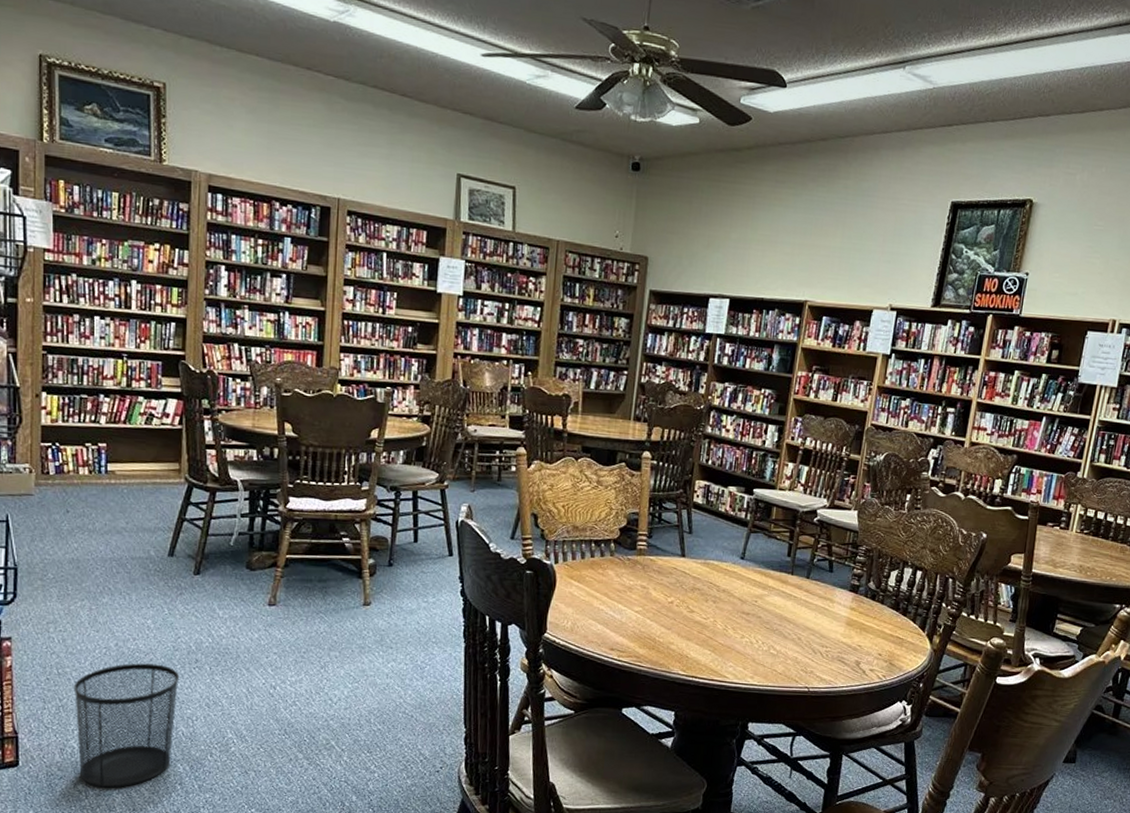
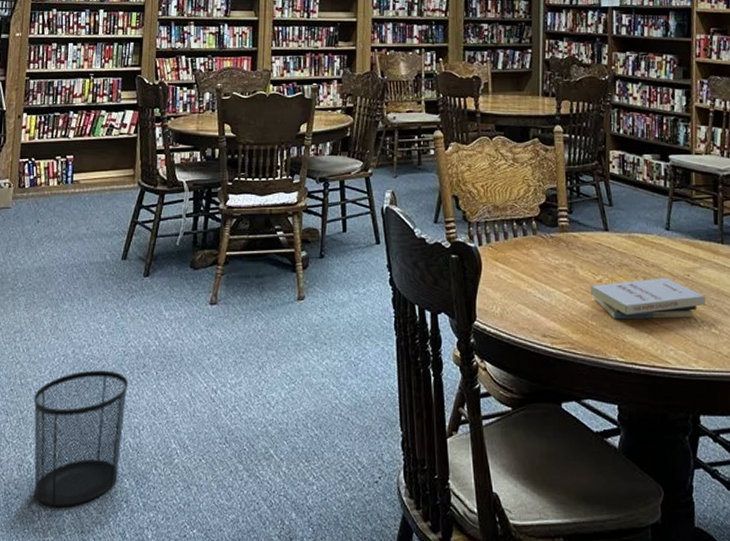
books: none [661,602,769,639] -> present [591,278,705,320]

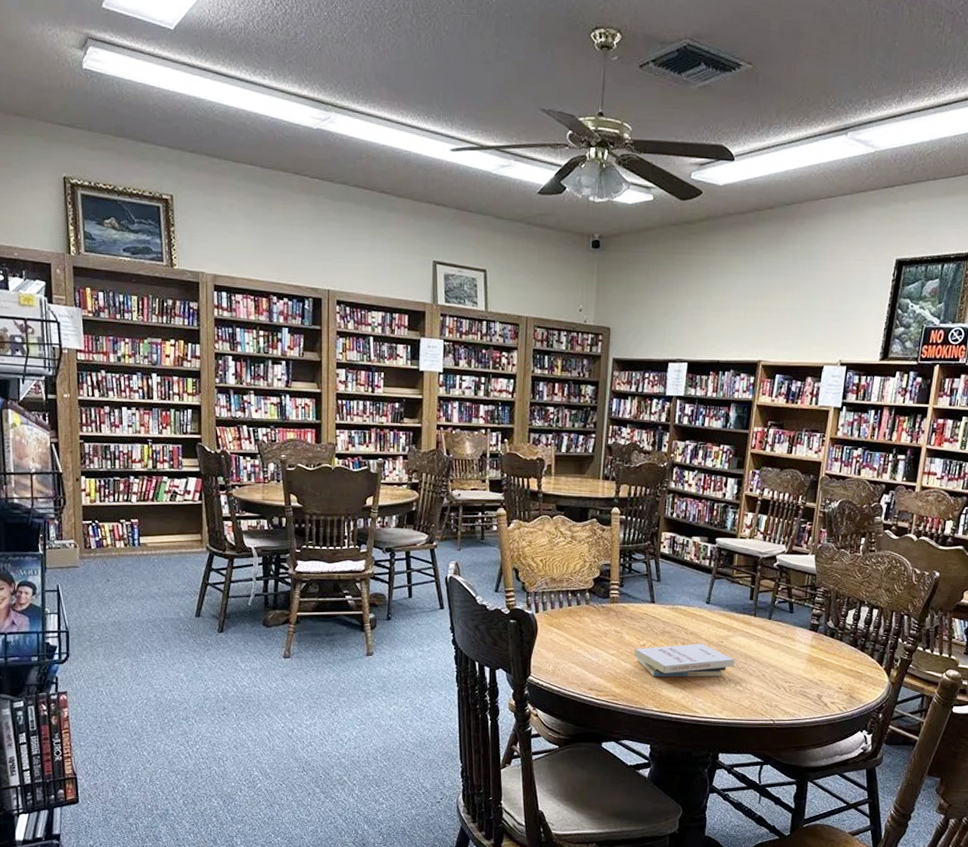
waste bin: present [33,370,129,508] -> none [121,711,211,821]

